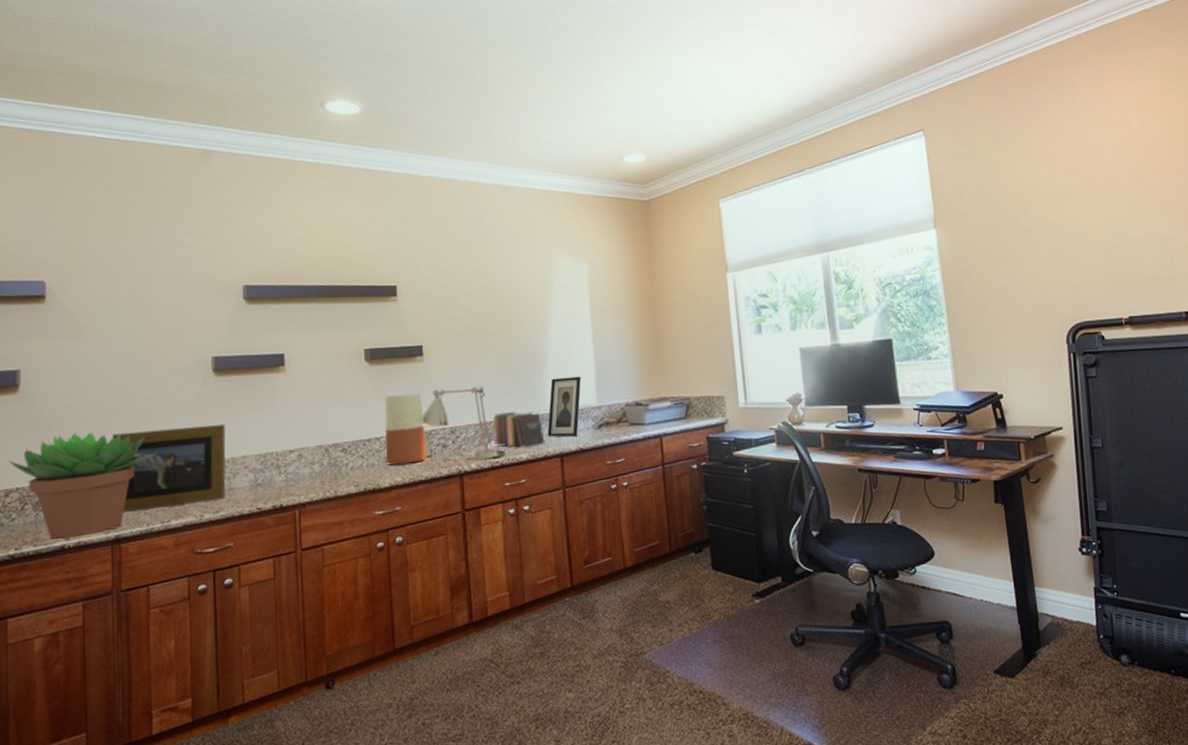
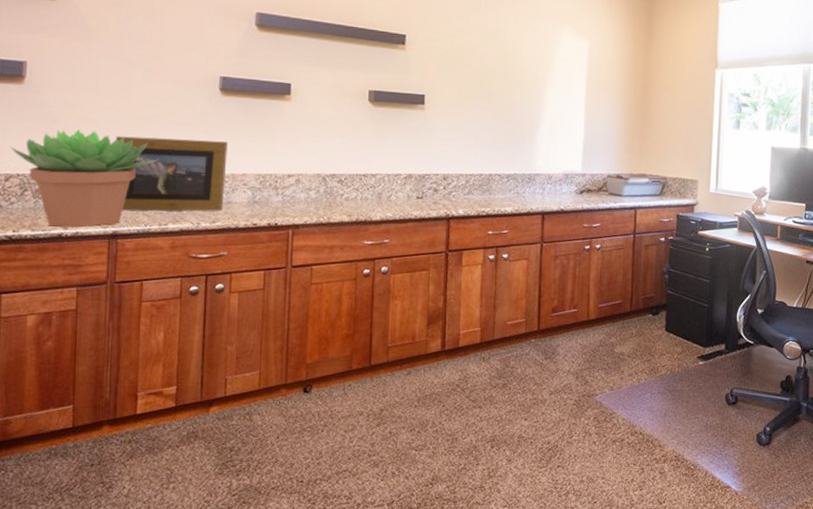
vase: present [384,393,428,465] -> none [379,137,420,202]
desk lamp: present [422,385,506,461] -> none [418,137,492,208]
books: present [492,411,545,448] -> none [482,167,530,203]
picture frame: present [547,376,582,438] -> none [532,142,571,198]

